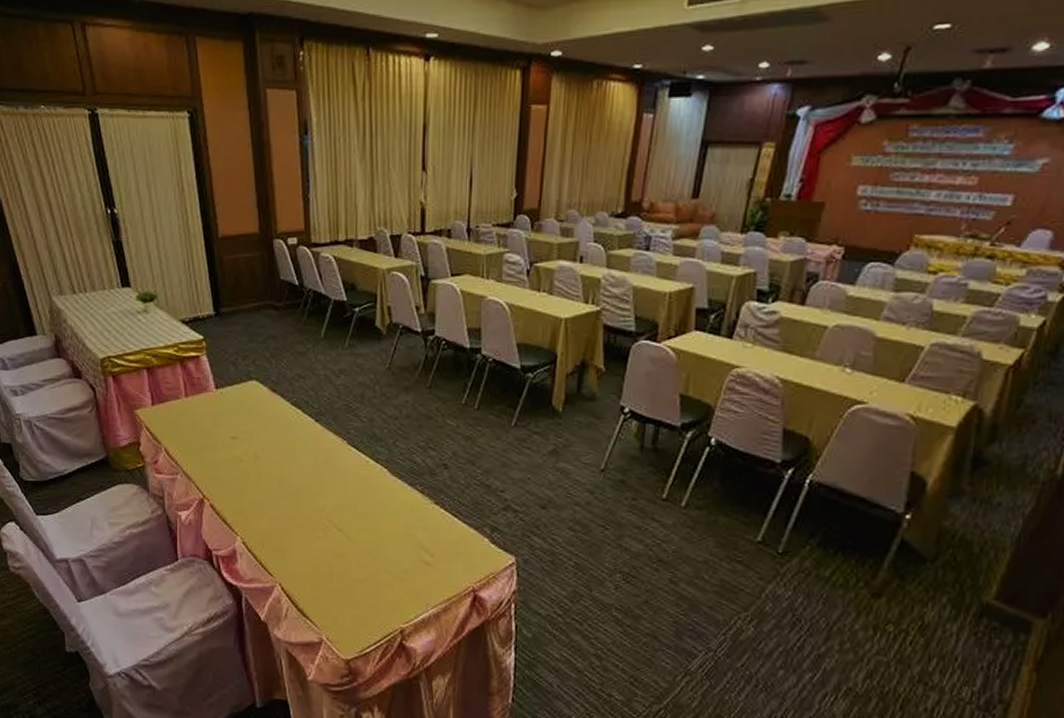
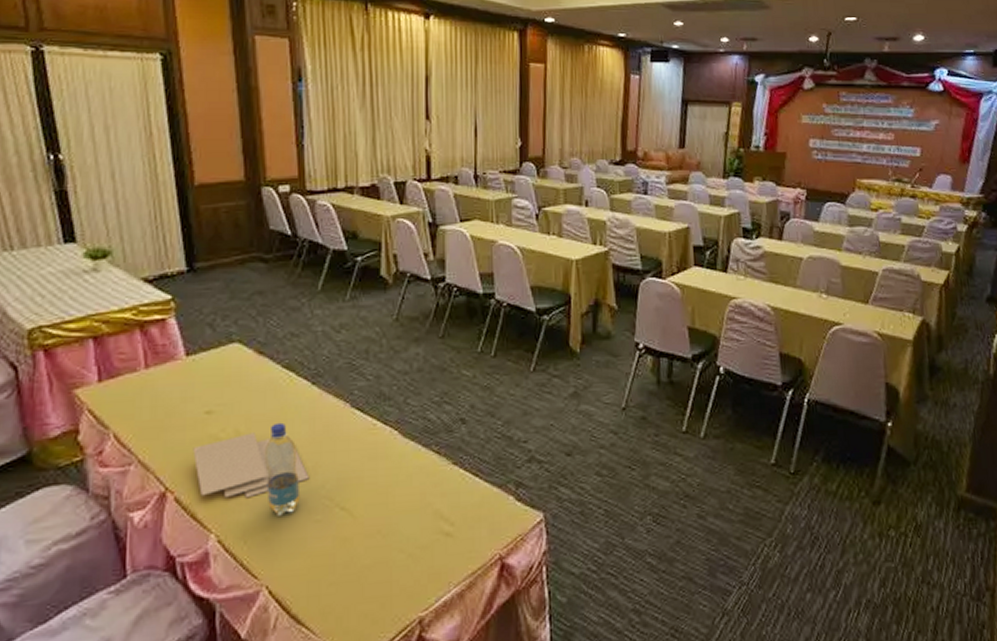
papers: none [222,458,313,512] -> present [193,433,310,499]
bottle: none [277,452,306,529] -> present [263,422,301,516]

